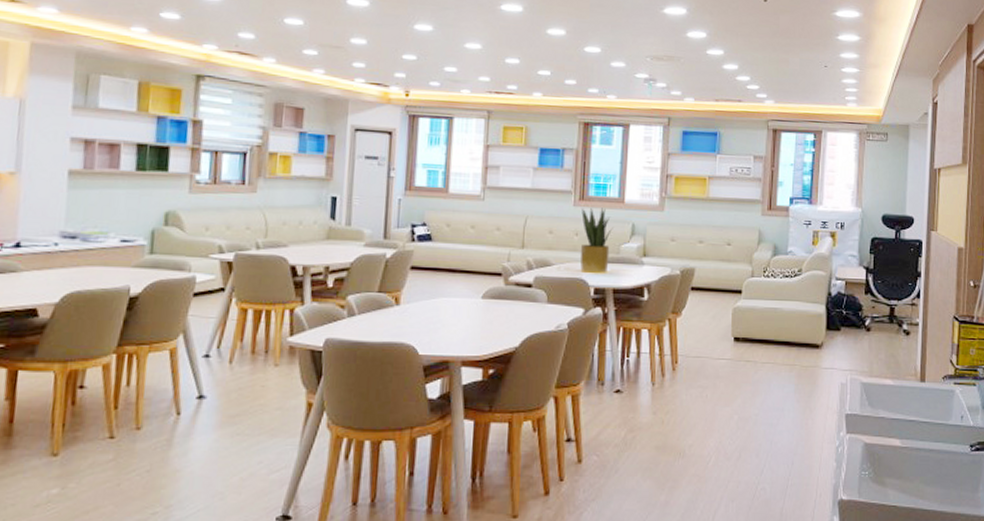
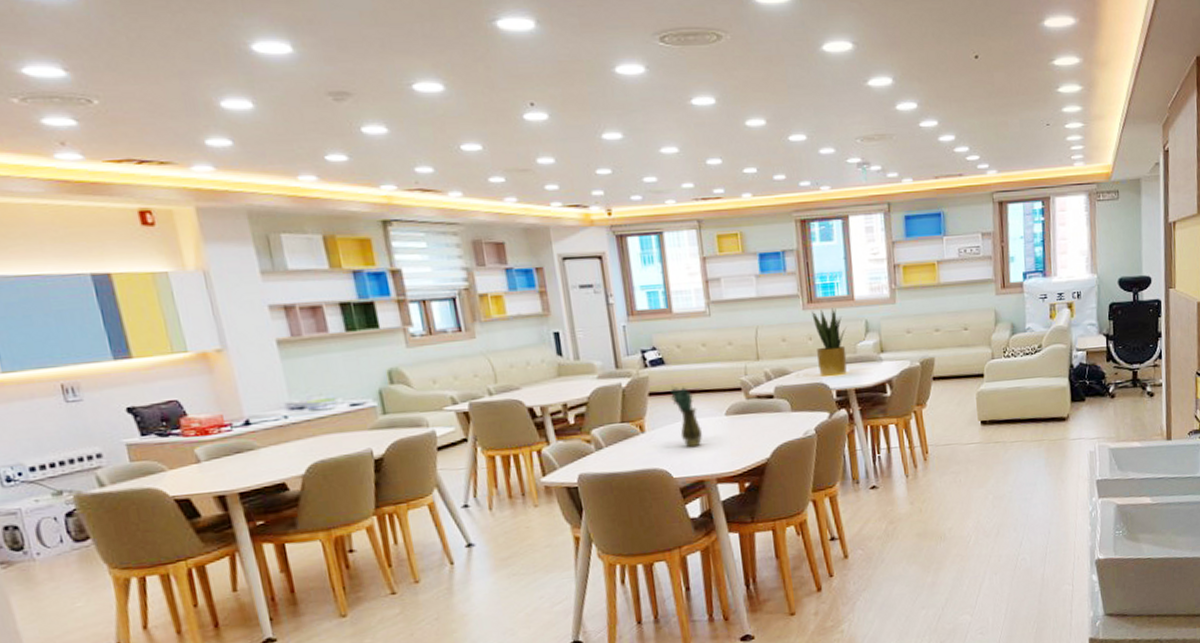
vase: none [430,264,457,327] -> present [670,386,703,448]

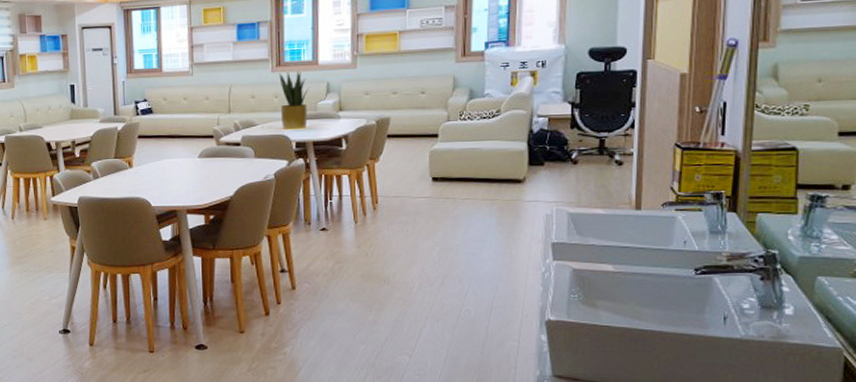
vase: present [670,386,703,448] -> none [154,131,179,183]

